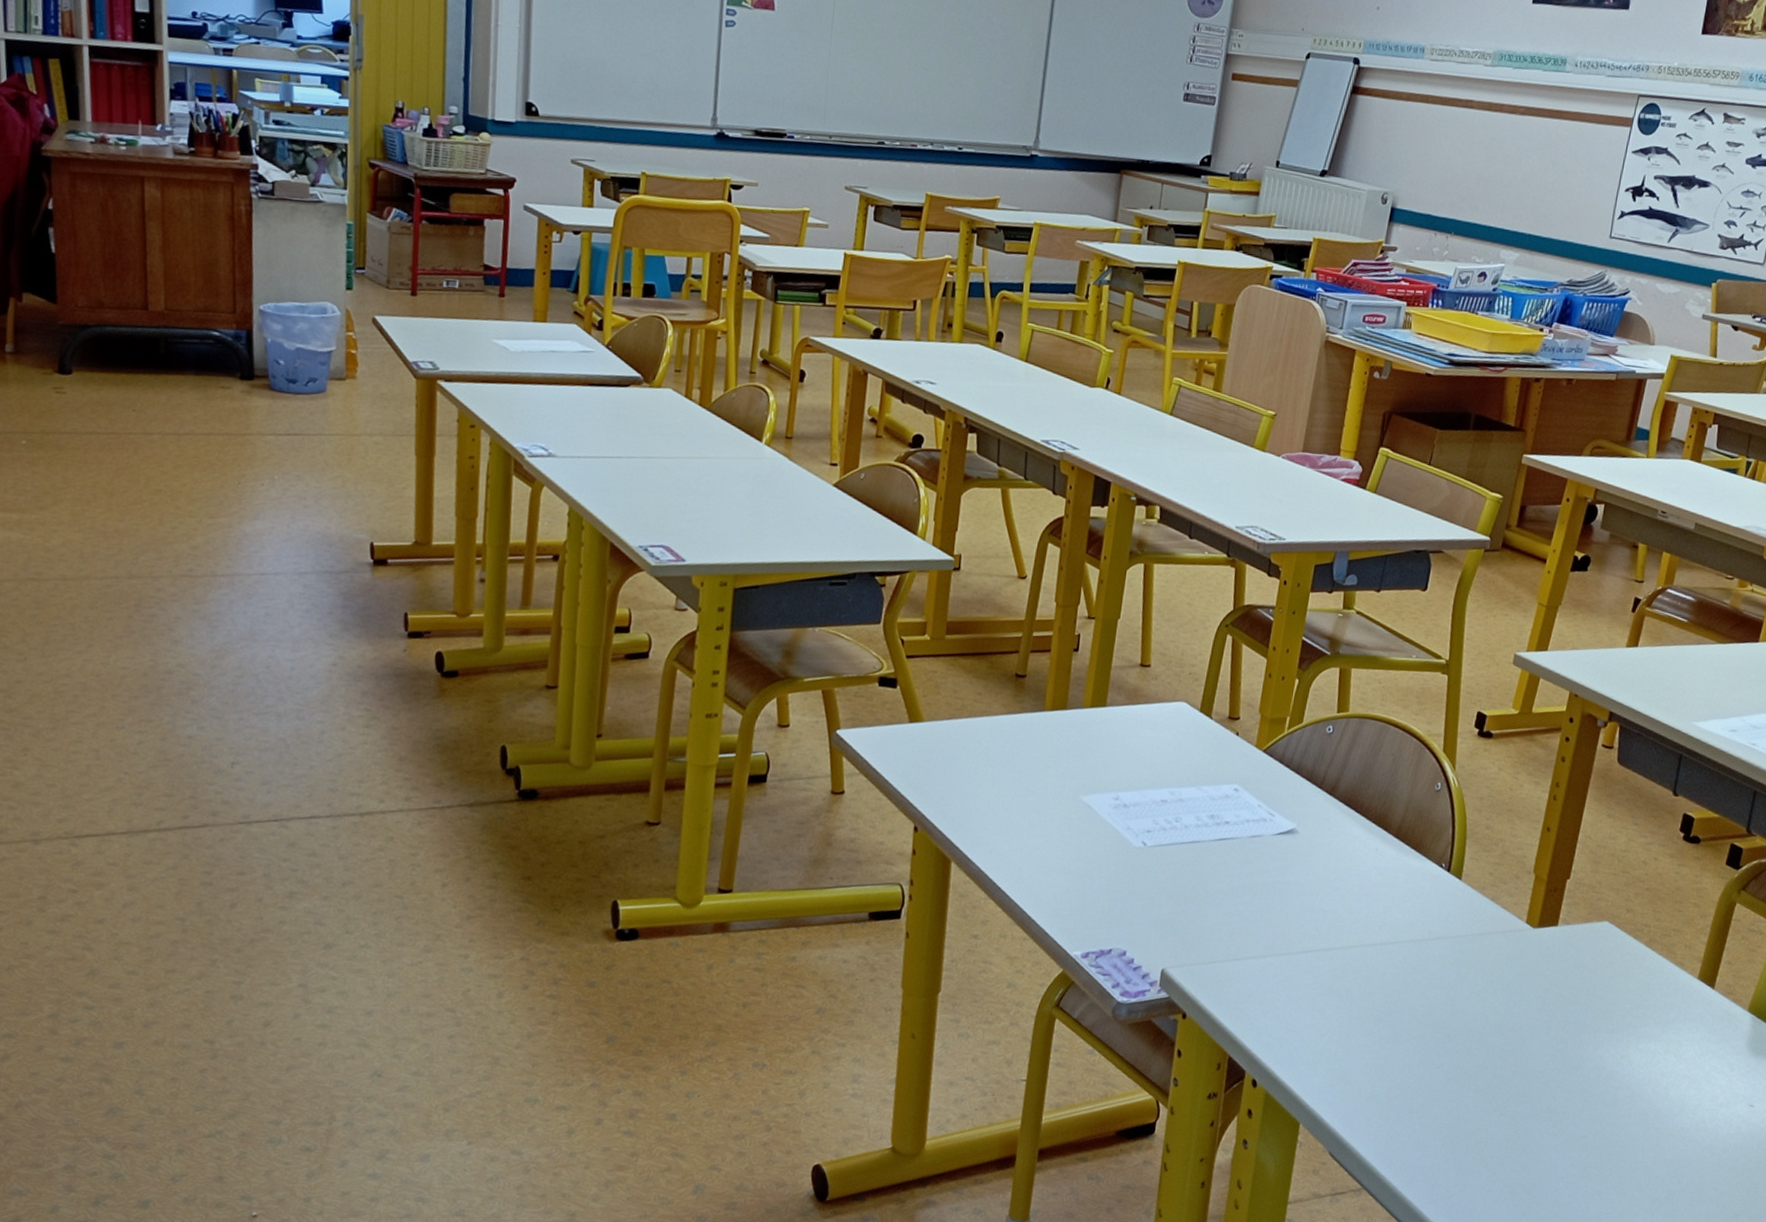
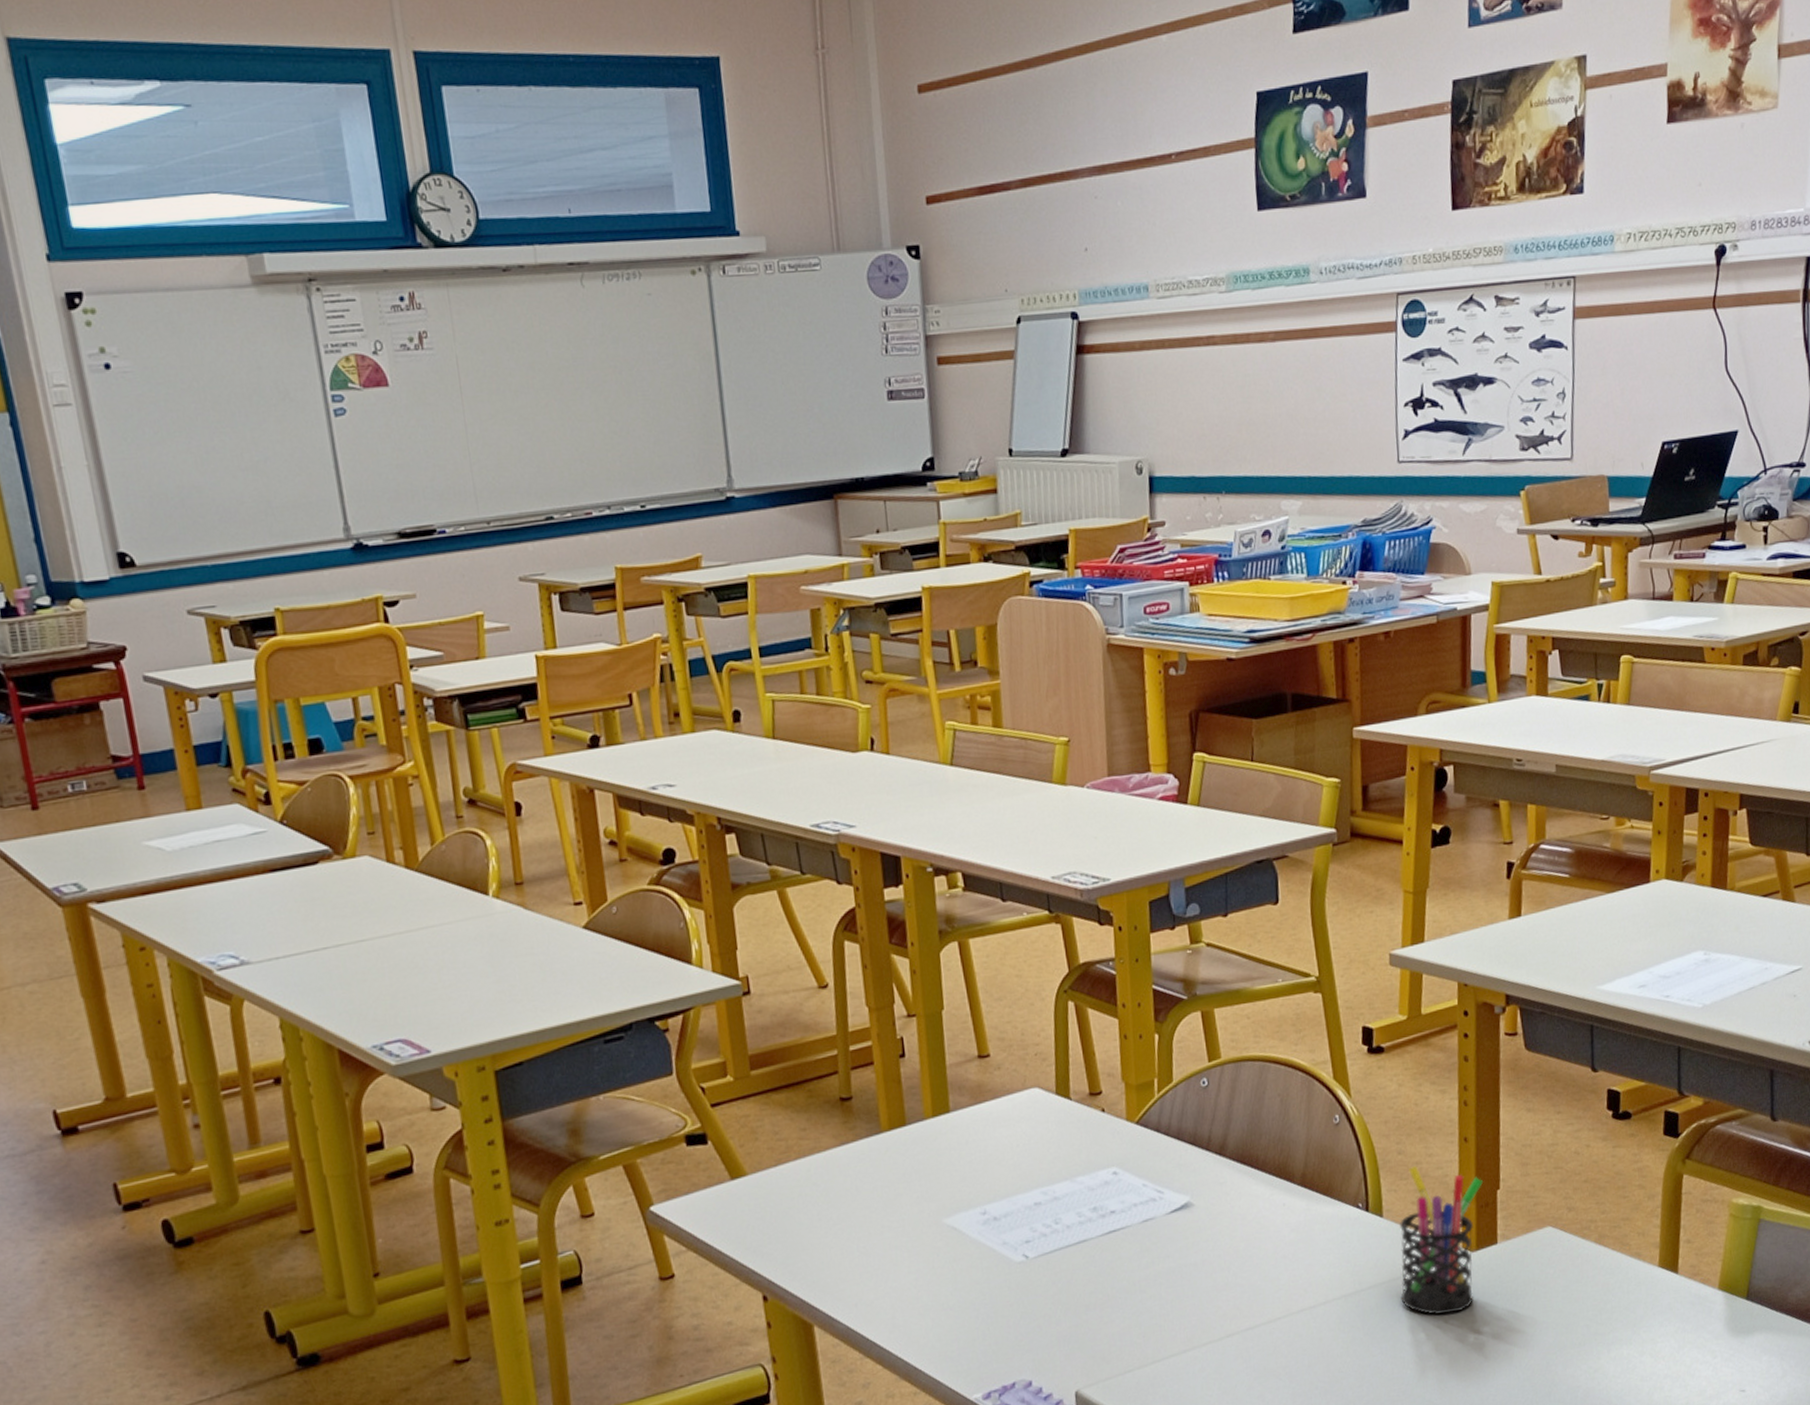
pen holder: none [1462,842,1557,978] -> present [1400,1166,1484,1316]

